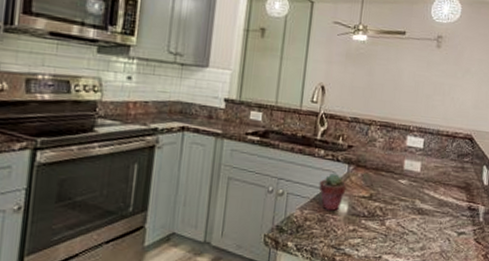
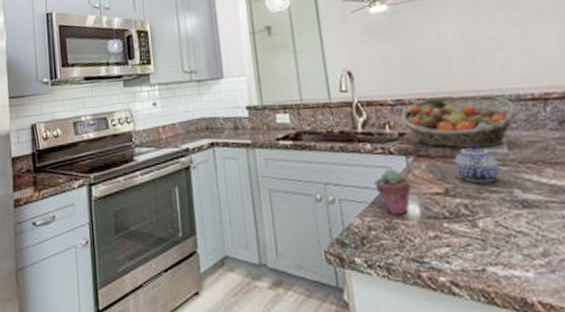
fruit basket: none [352,121,436,167] -> present [400,95,520,149]
teapot: none [382,161,412,193] -> present [454,143,501,184]

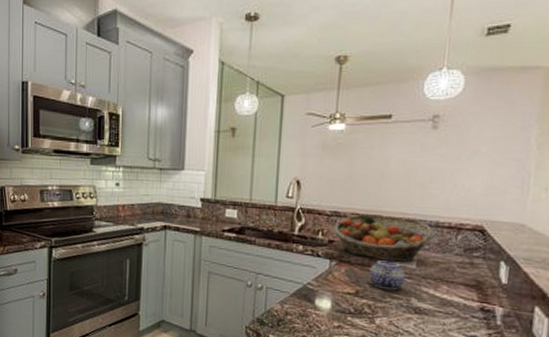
potted succulent: present [374,168,412,215] -> none [299,268,329,306]

